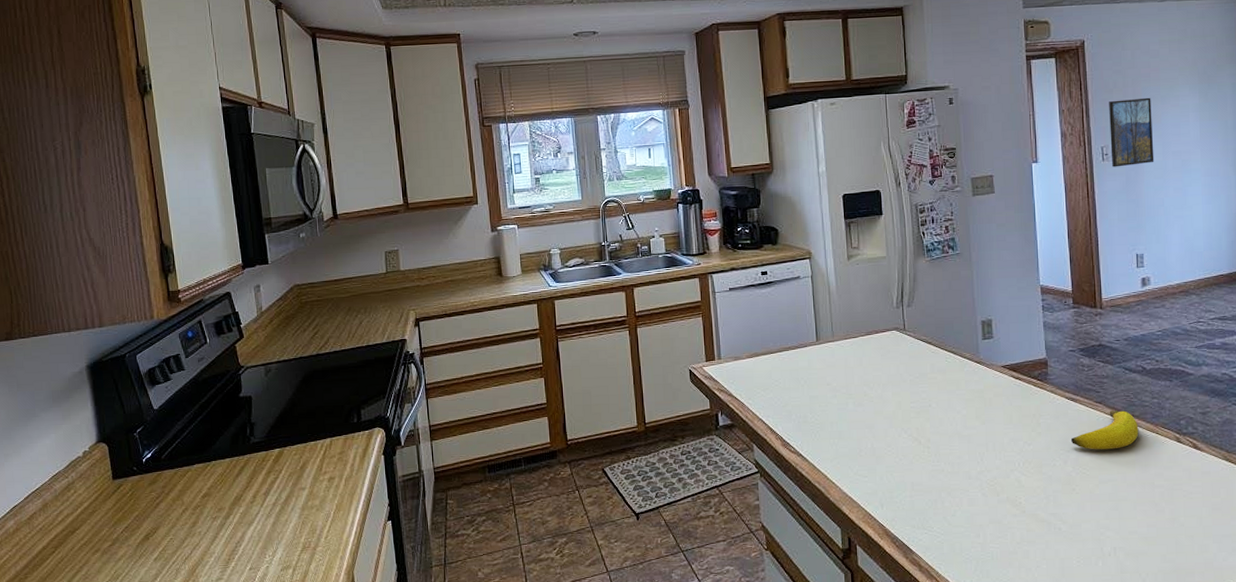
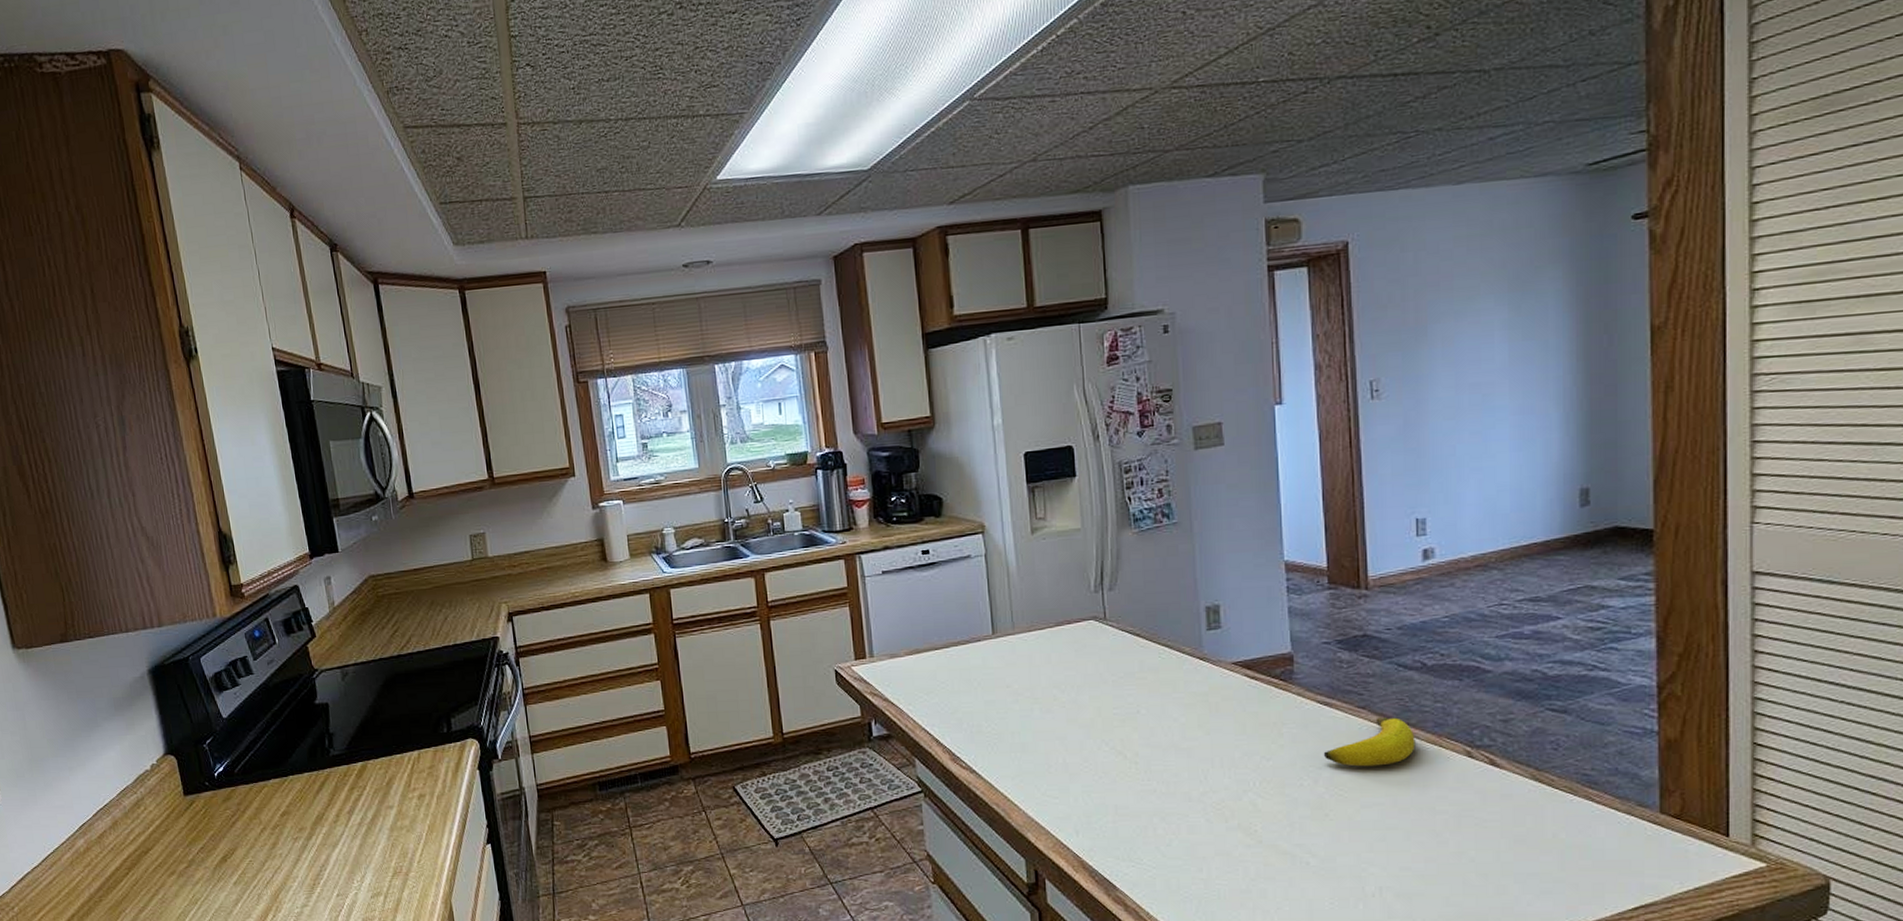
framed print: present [1109,97,1155,167] -> none [1381,313,1444,407]

